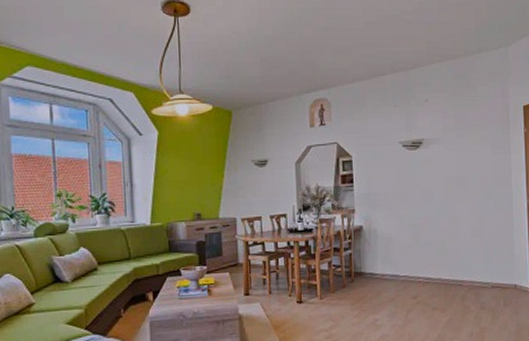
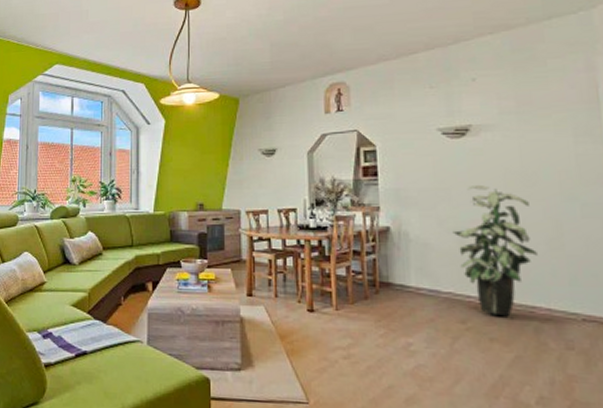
indoor plant: none [409,188,465,291] -> present [452,185,537,317]

